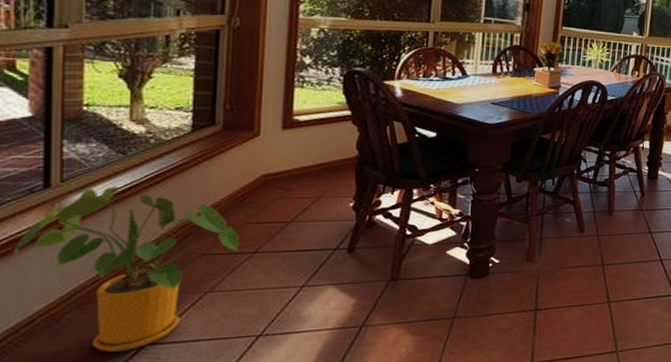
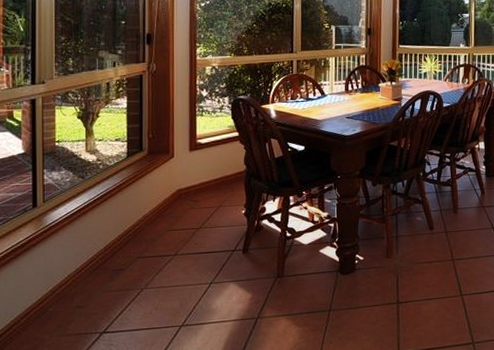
house plant: present [12,186,239,352] -> none [14,204,163,339]

